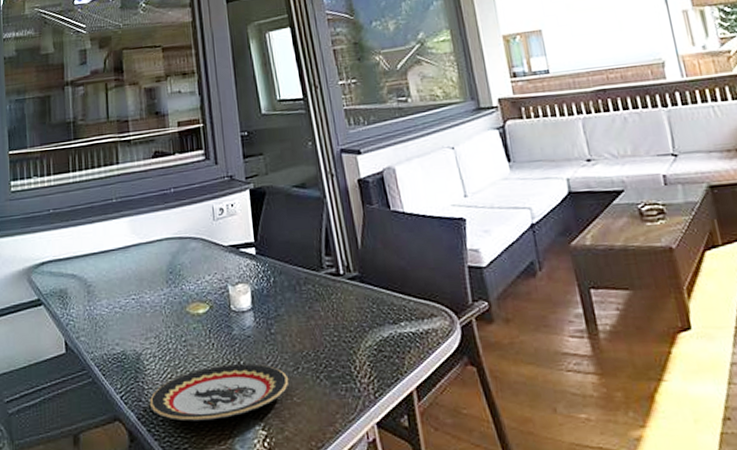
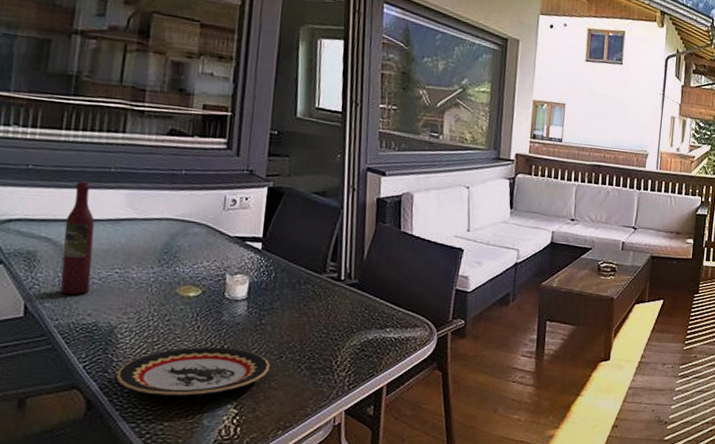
wine bottle: none [85,216,114,327] -> present [61,181,95,295]

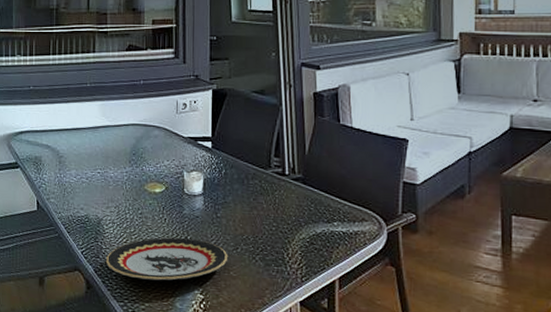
wine bottle: present [61,181,95,295] -> none [59,96,80,193]

